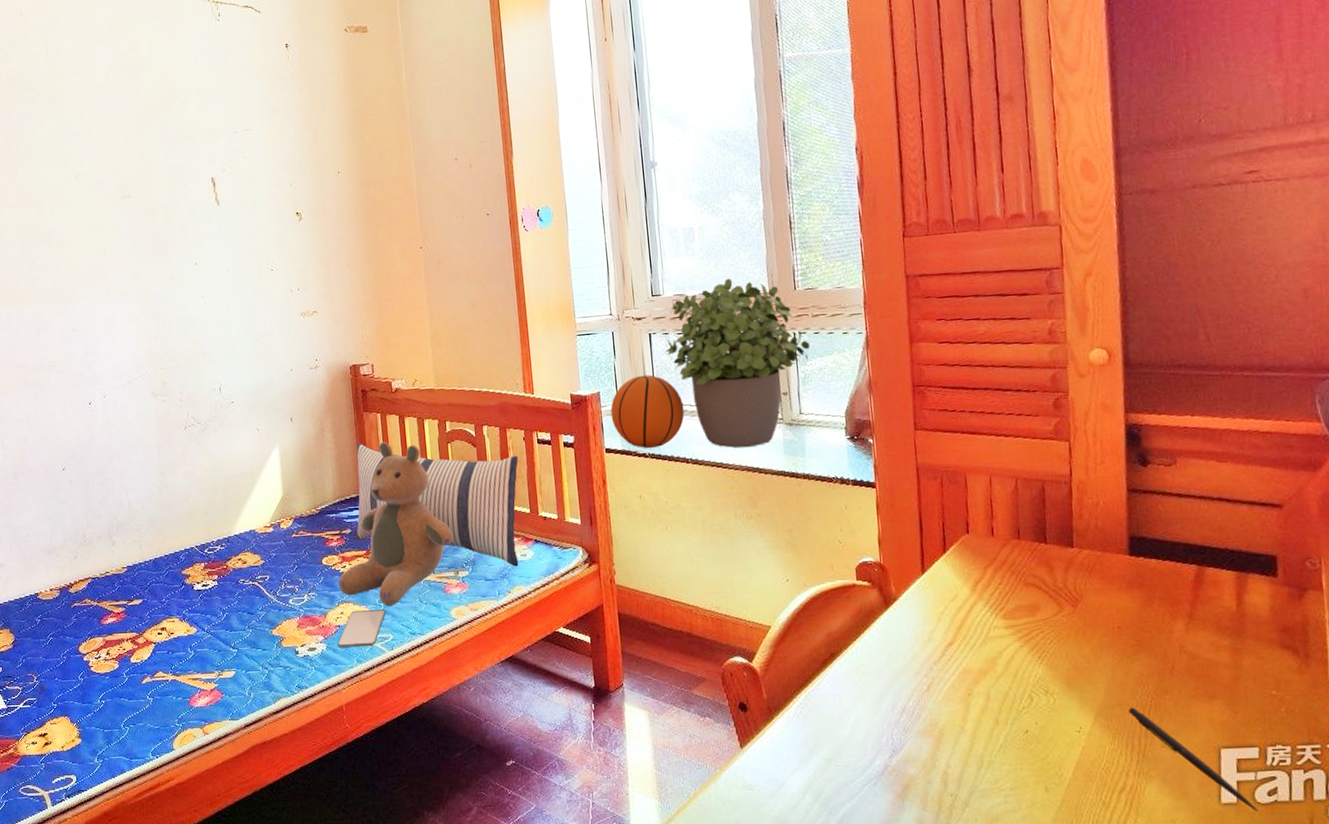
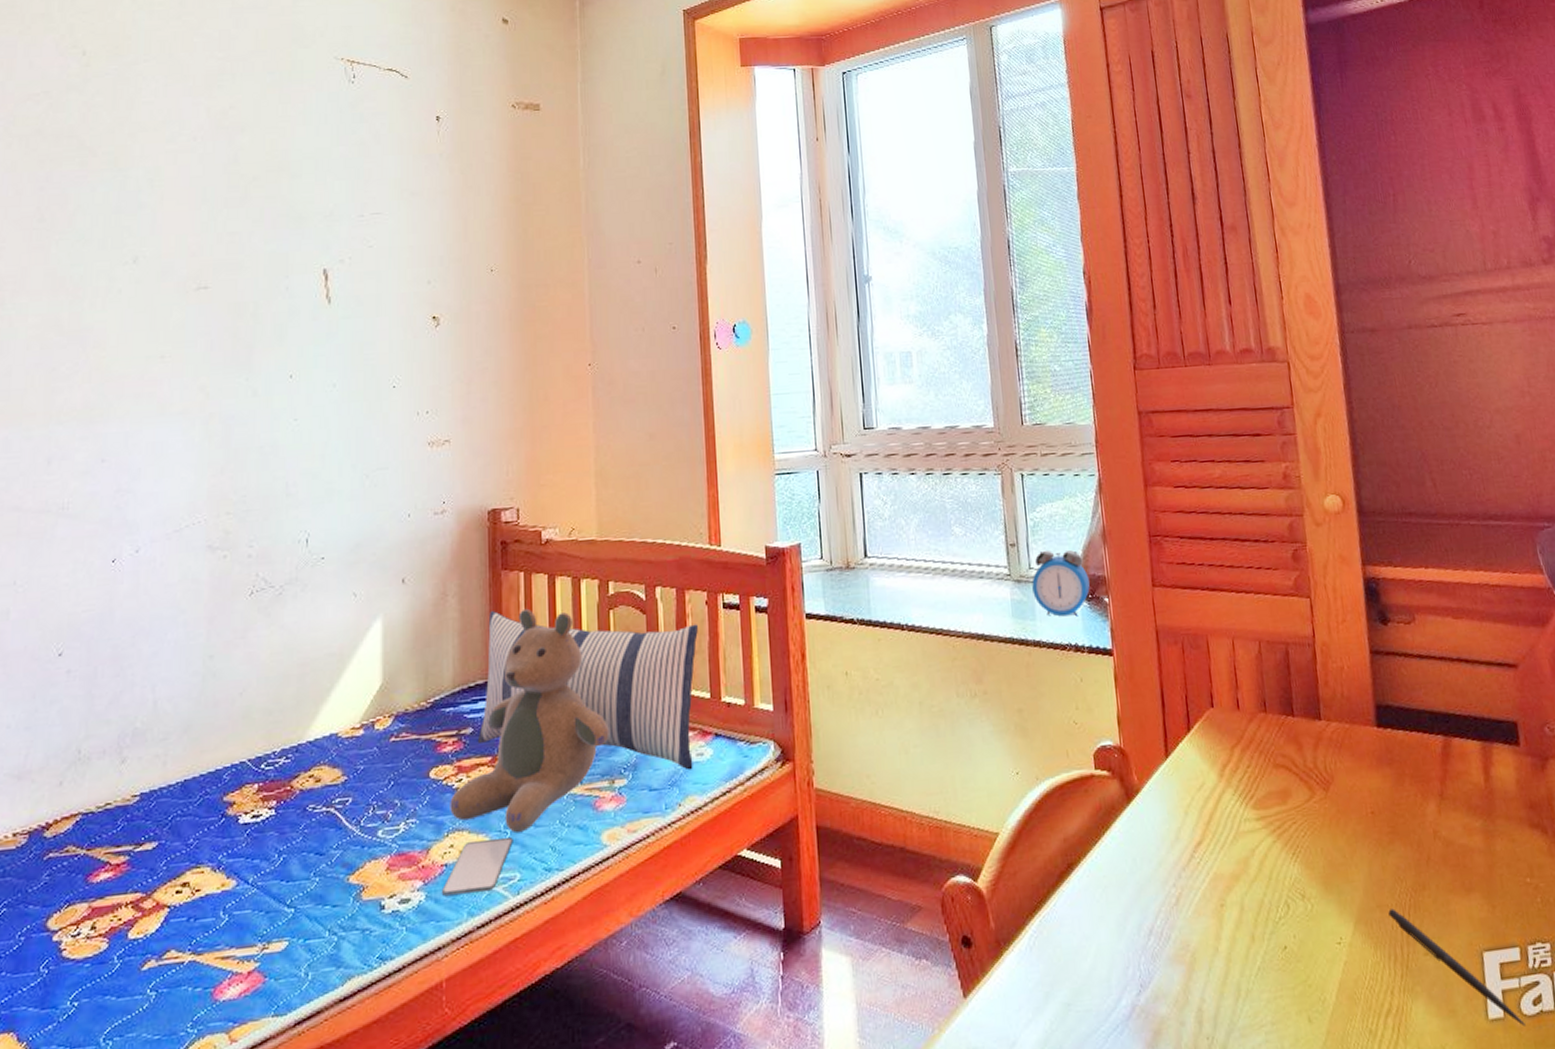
basketball: present [610,375,685,449] -> none [813,522,900,614]
potted plant: present [666,278,811,448] -> none [879,410,1040,610]
alarm clock: none [802,398,856,454] -> present [1032,550,1090,616]

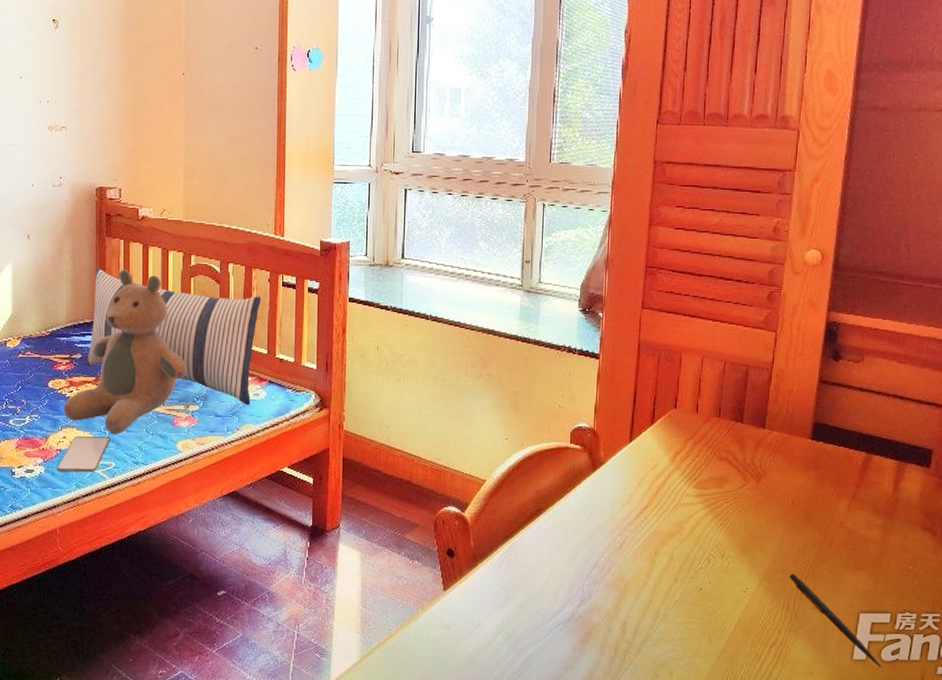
alarm clock: present [1032,550,1090,616] -> none [539,269,589,324]

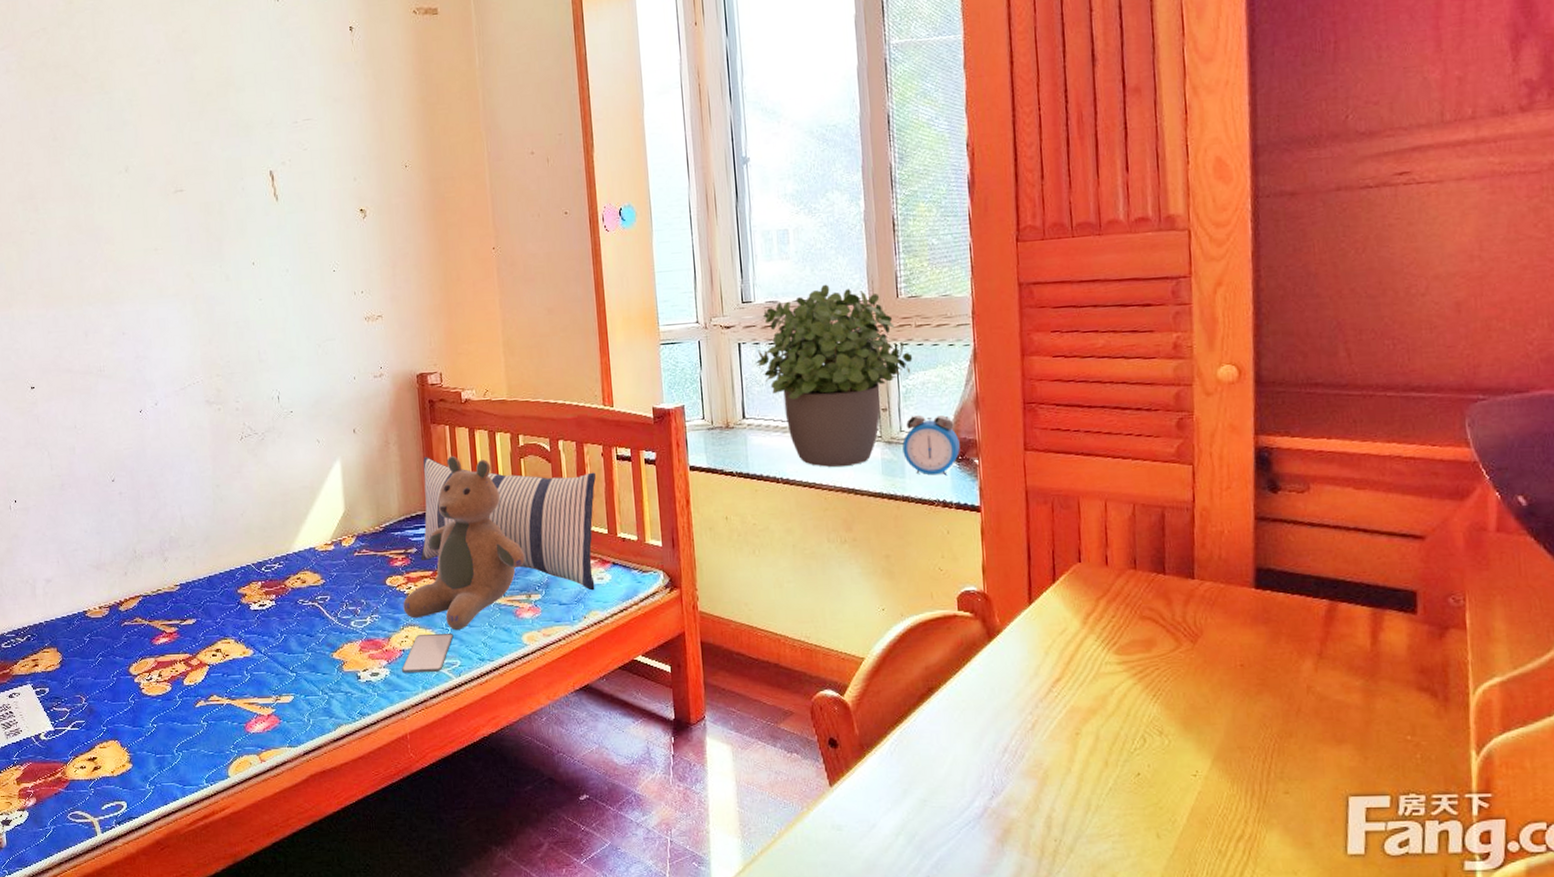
potted plant: none [419,143,557,310] -> present [756,284,913,467]
alarm clock: none [539,269,589,324] -> present [902,414,960,475]
pen: present [789,573,882,668] -> none [1249,751,1387,864]

